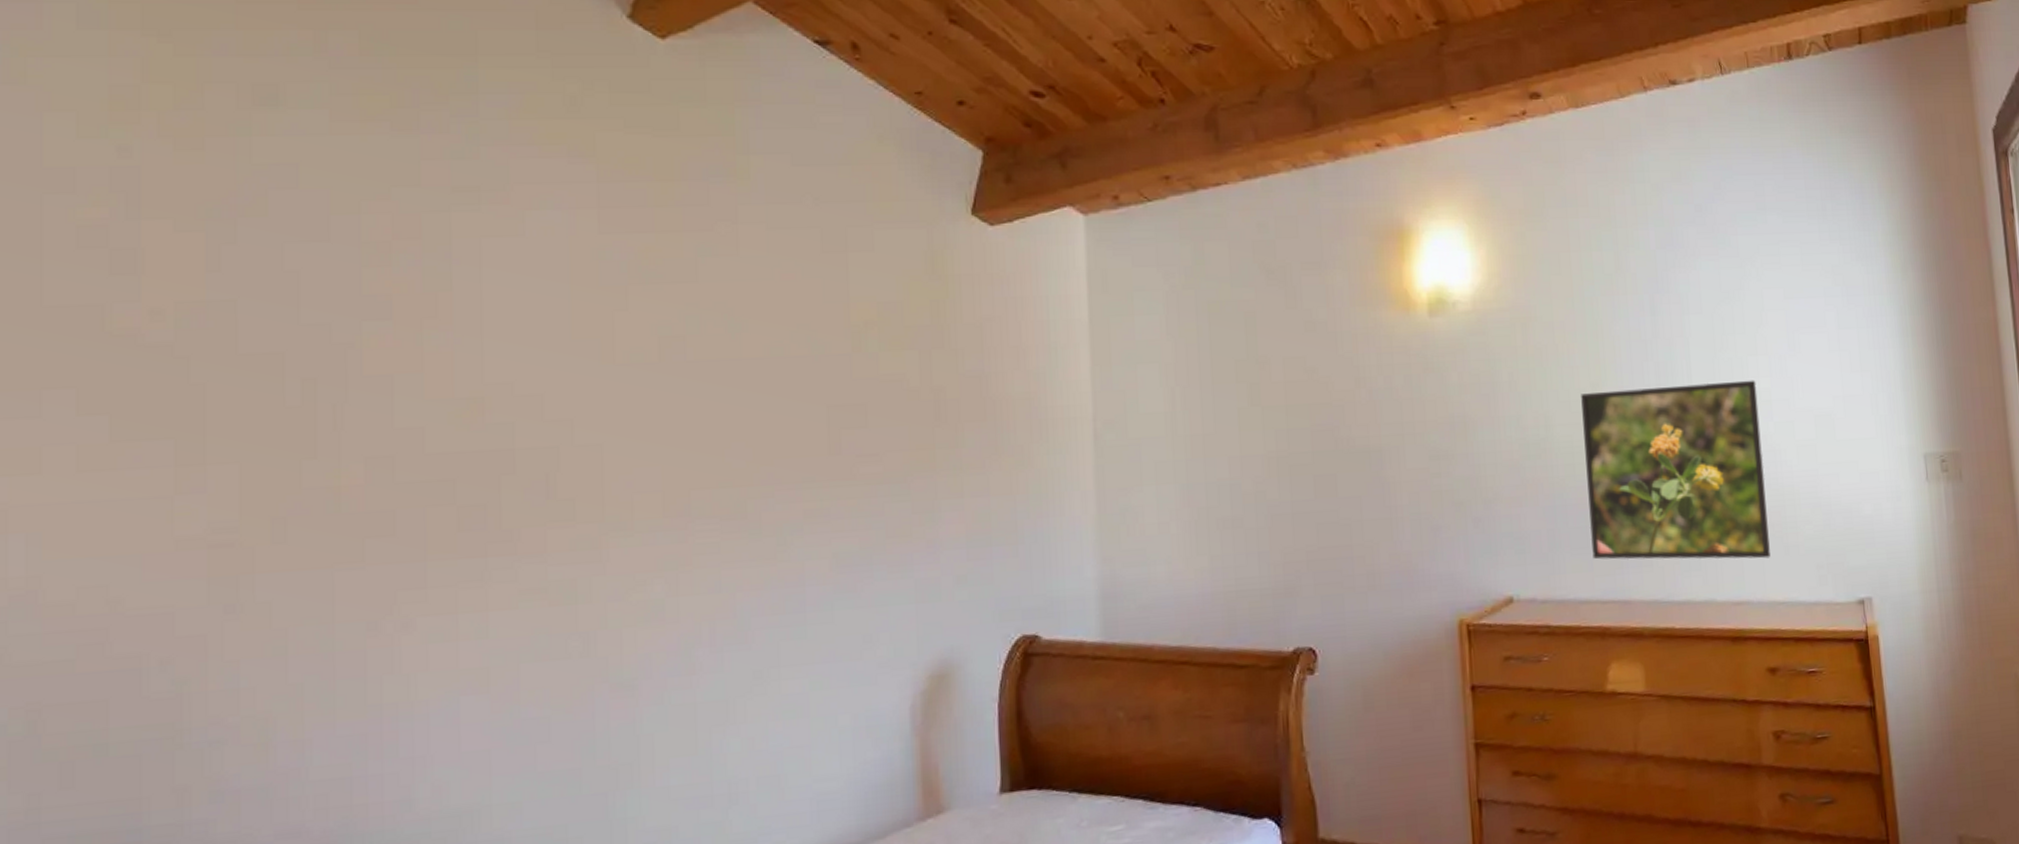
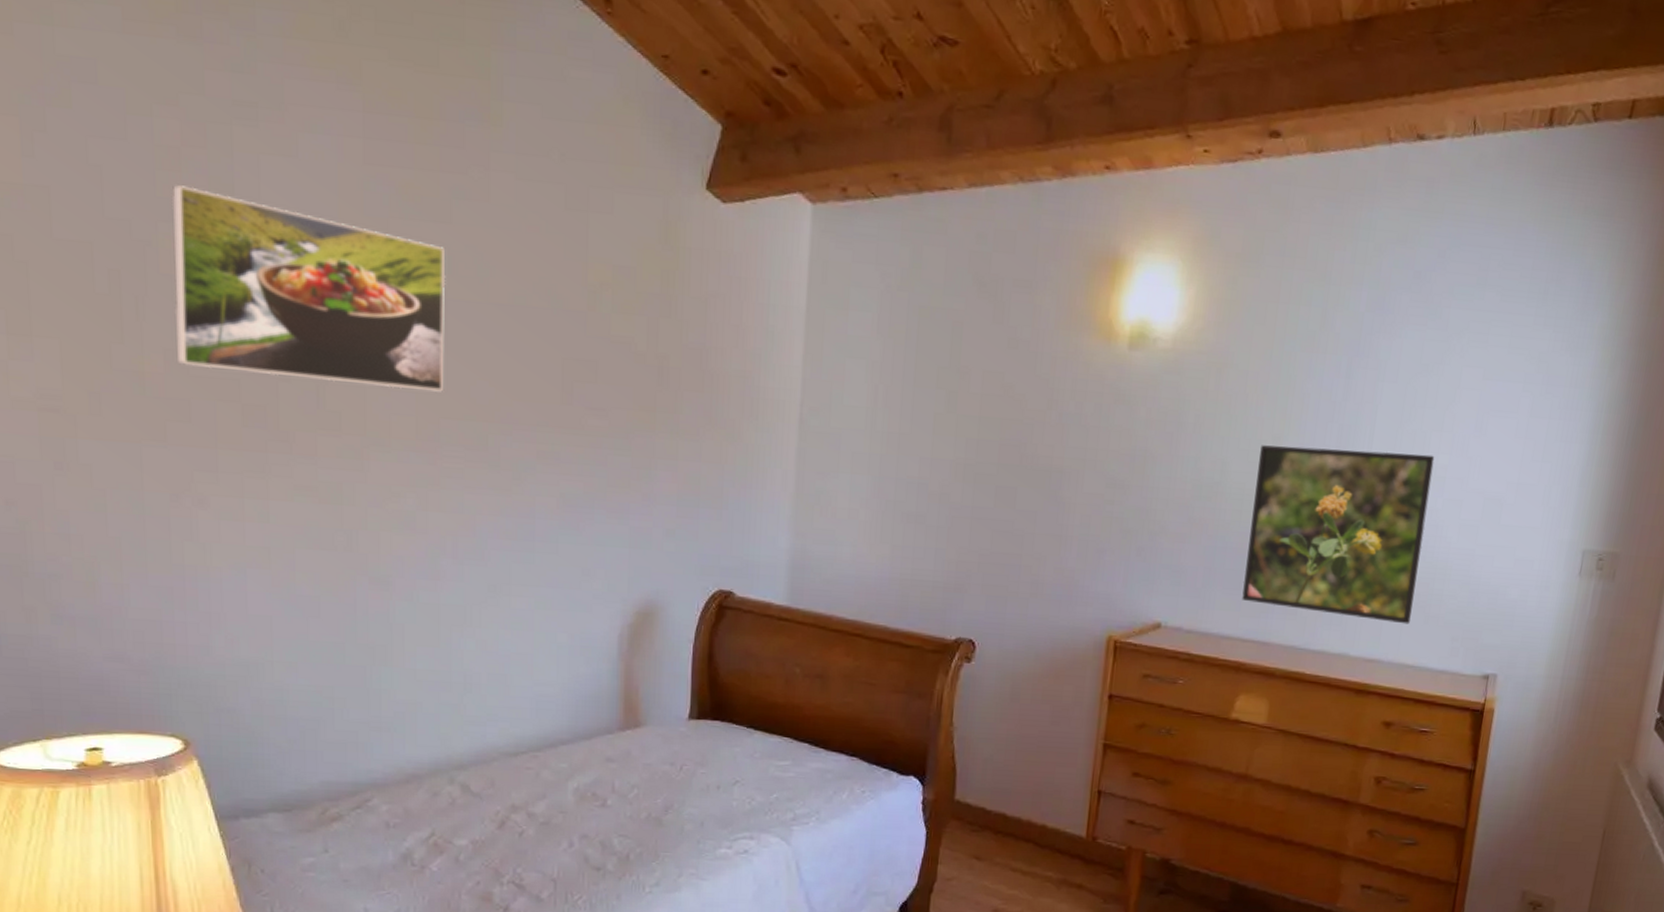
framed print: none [379,280,694,473] -> present [171,185,446,392]

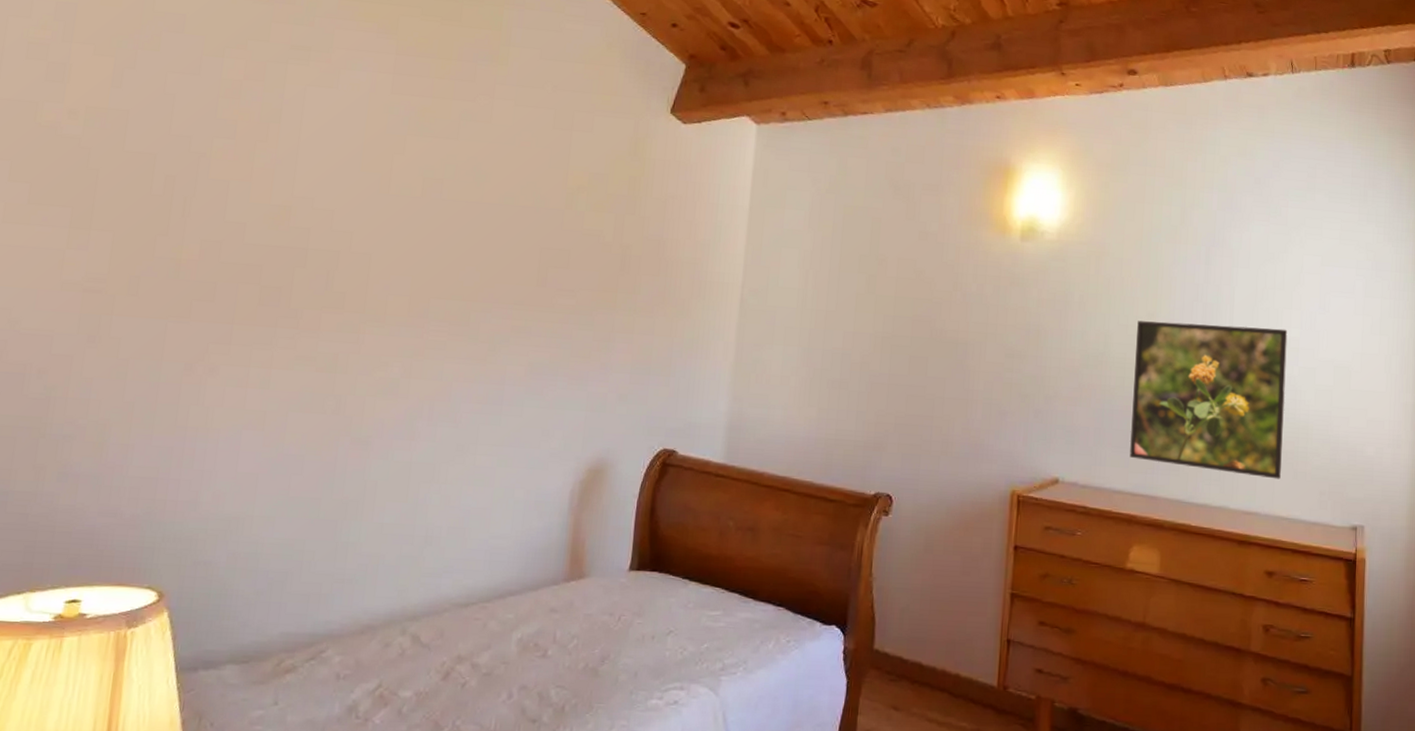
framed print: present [171,185,446,392] -> none [211,109,450,276]

